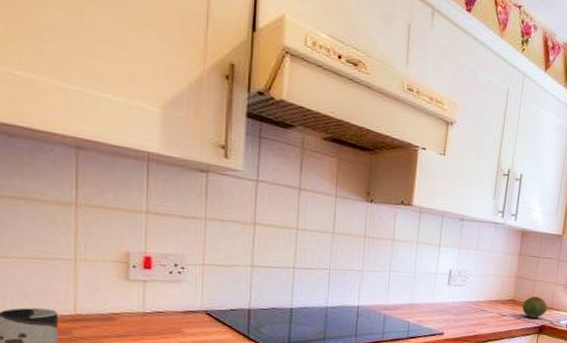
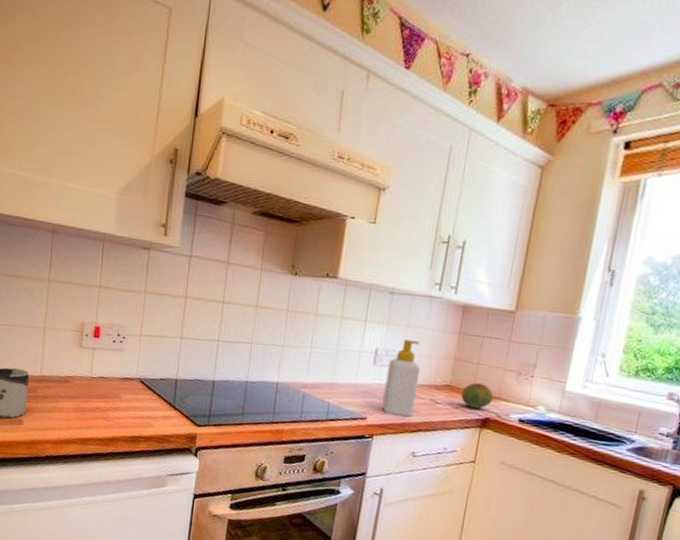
soap bottle: none [457,261,489,330] -> present [382,339,421,418]

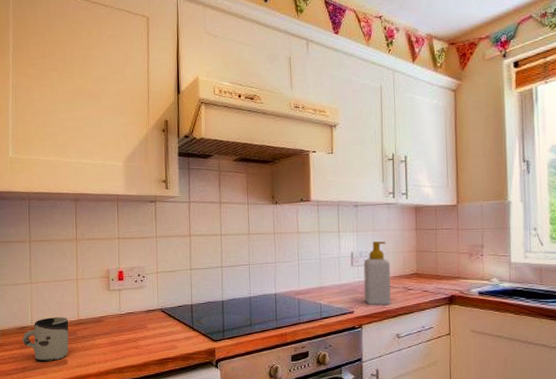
fruit: present [461,382,494,409] -> none [428,268,455,289]

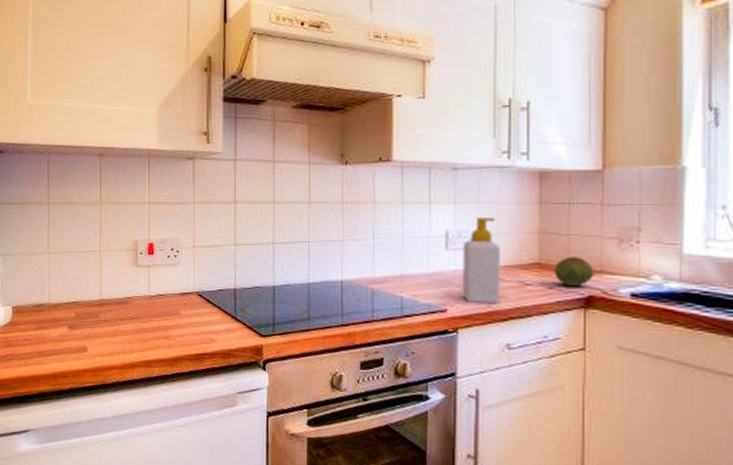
cup: present [22,317,69,362] -> none [38,295,90,347]
fruit: none [428,268,455,289] -> present [554,257,595,287]

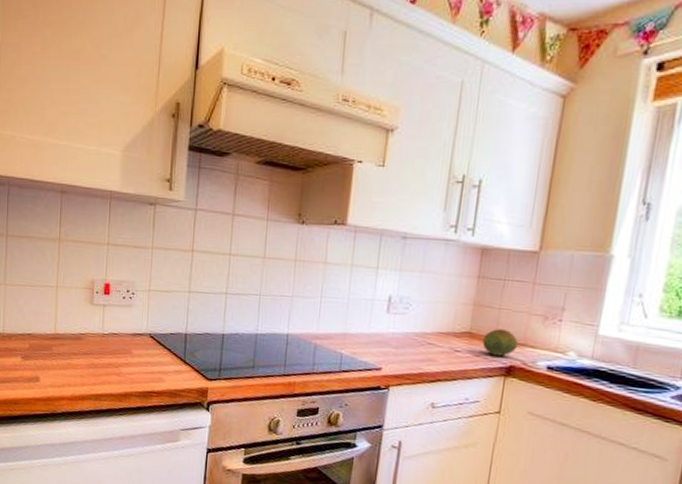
soap bottle: present [462,218,501,305] -> none [397,286,438,367]

